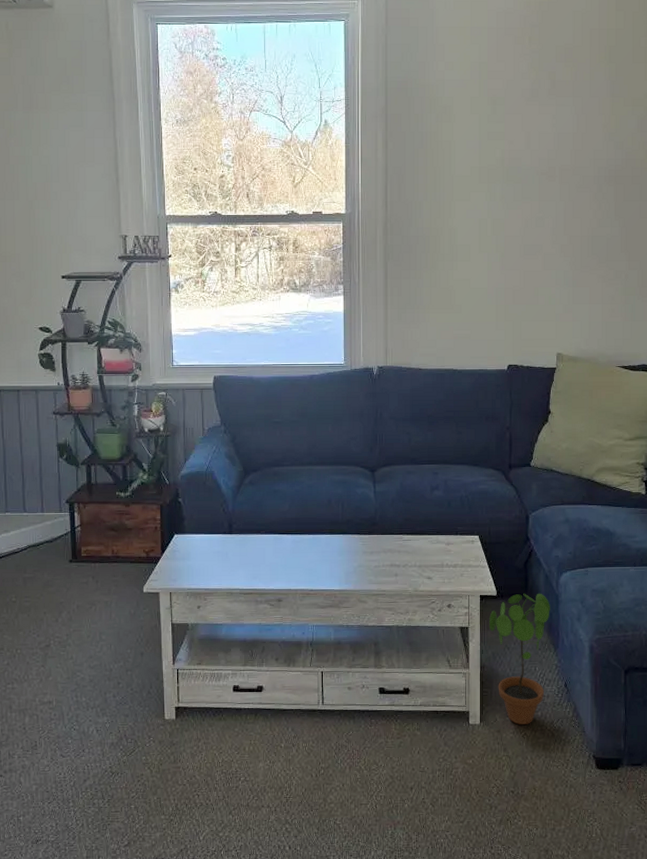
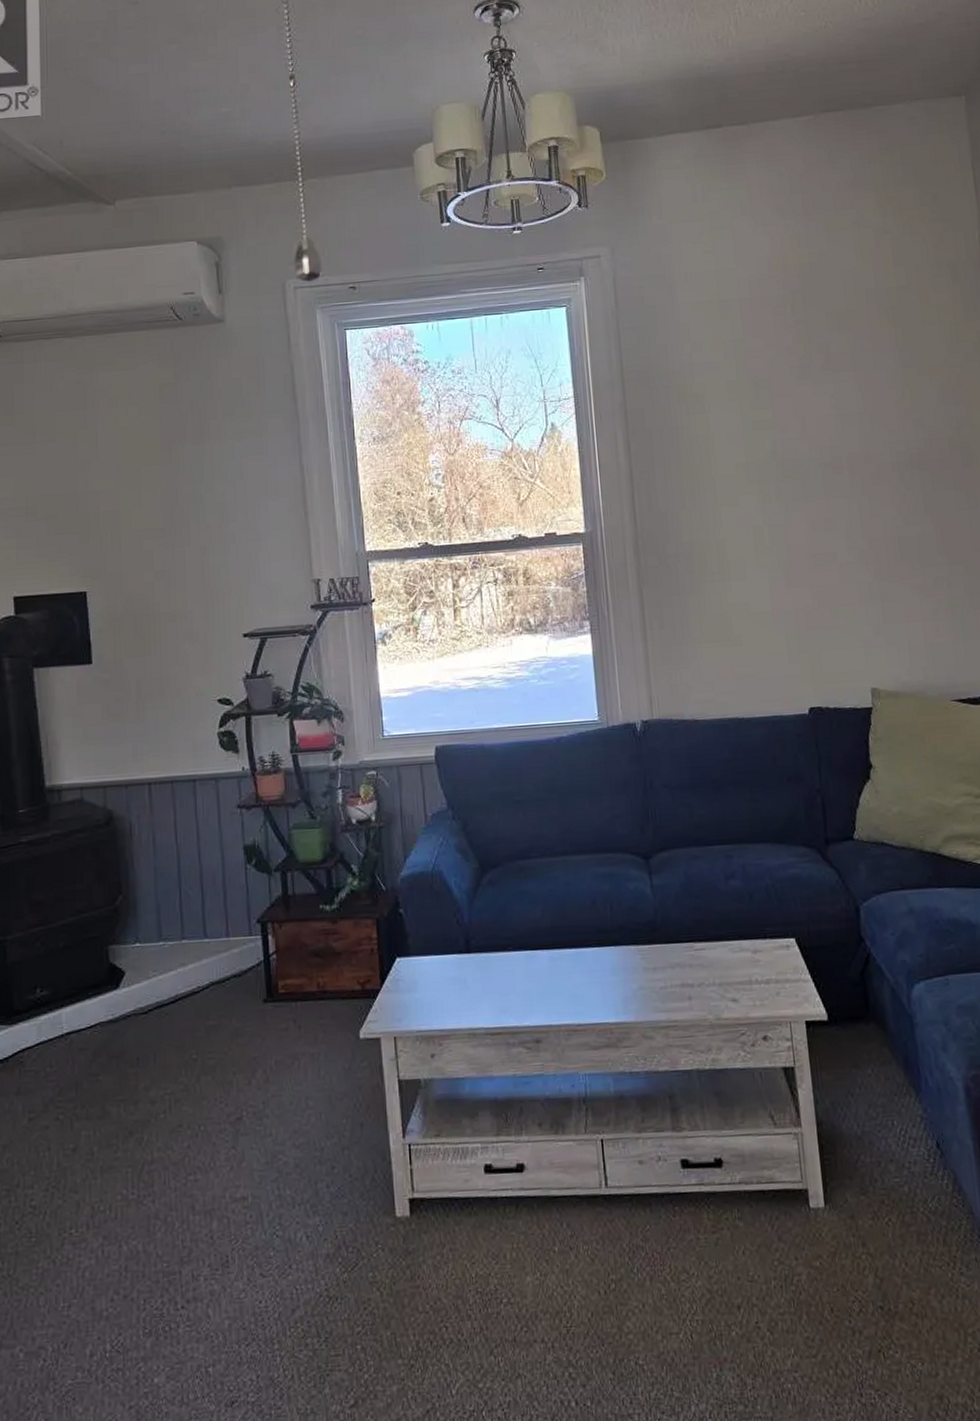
potted plant: present [489,593,550,725] -> none [821,1015,910,1206]

